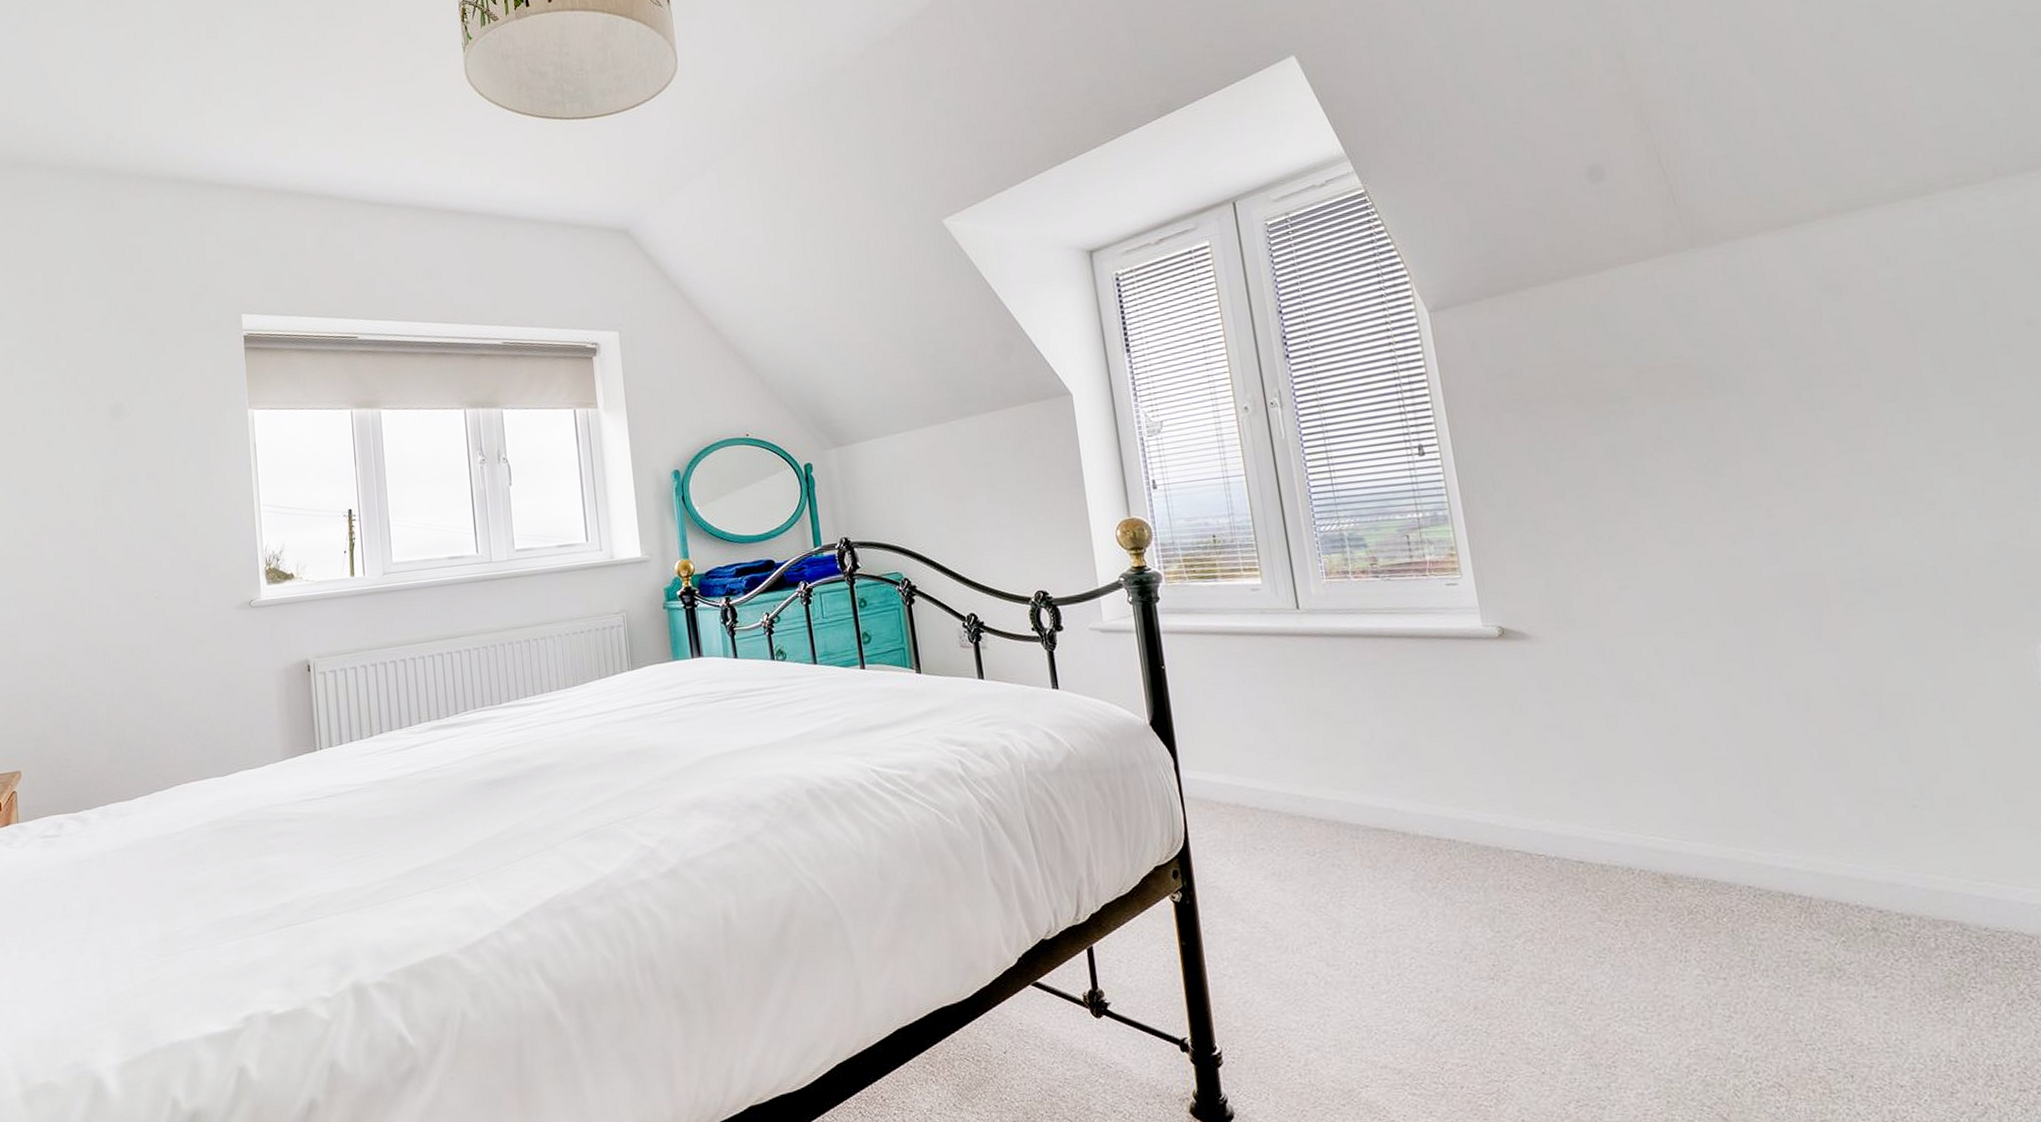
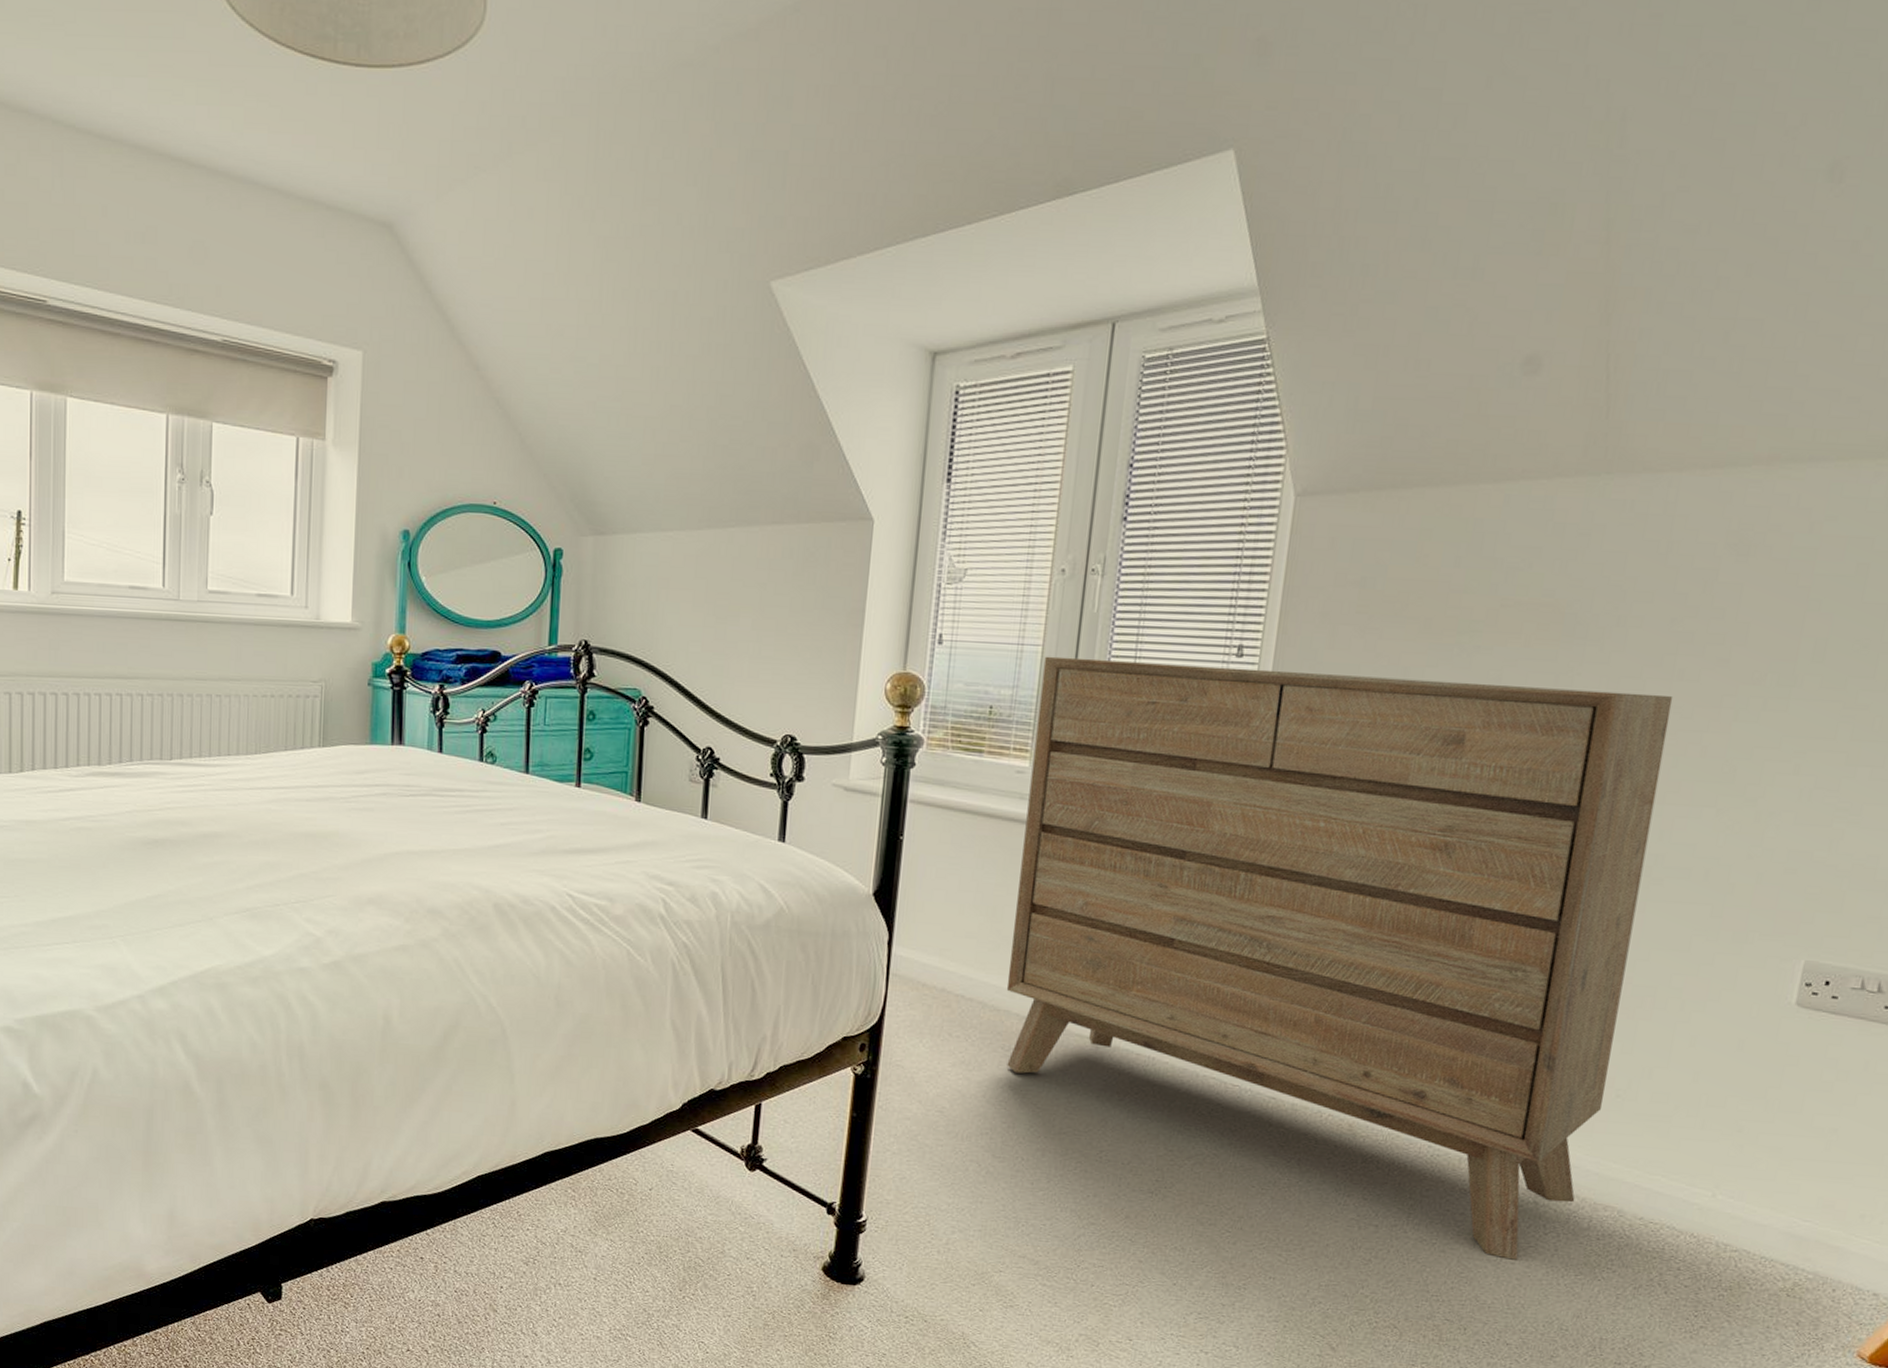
dresser: none [1249,424,1913,994] -> present [1006,656,1674,1260]

